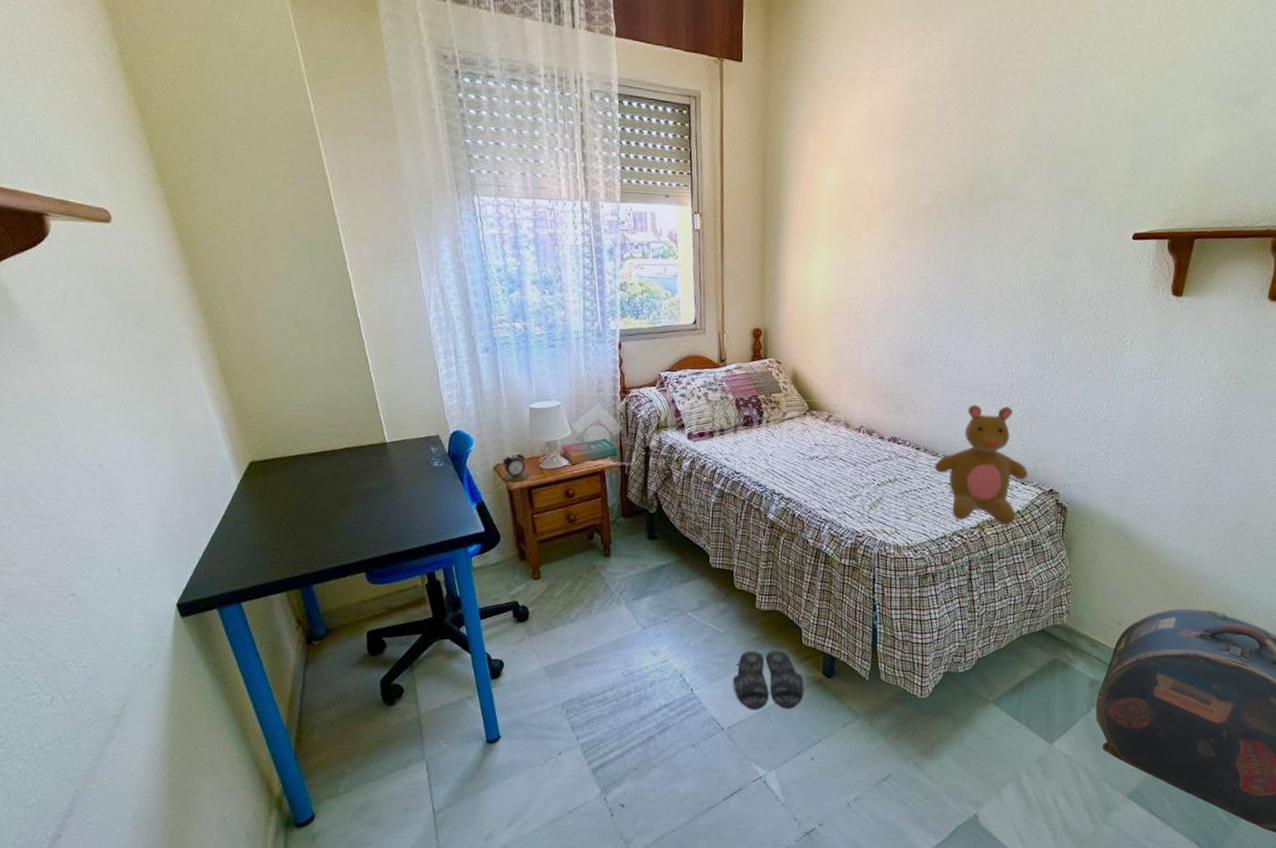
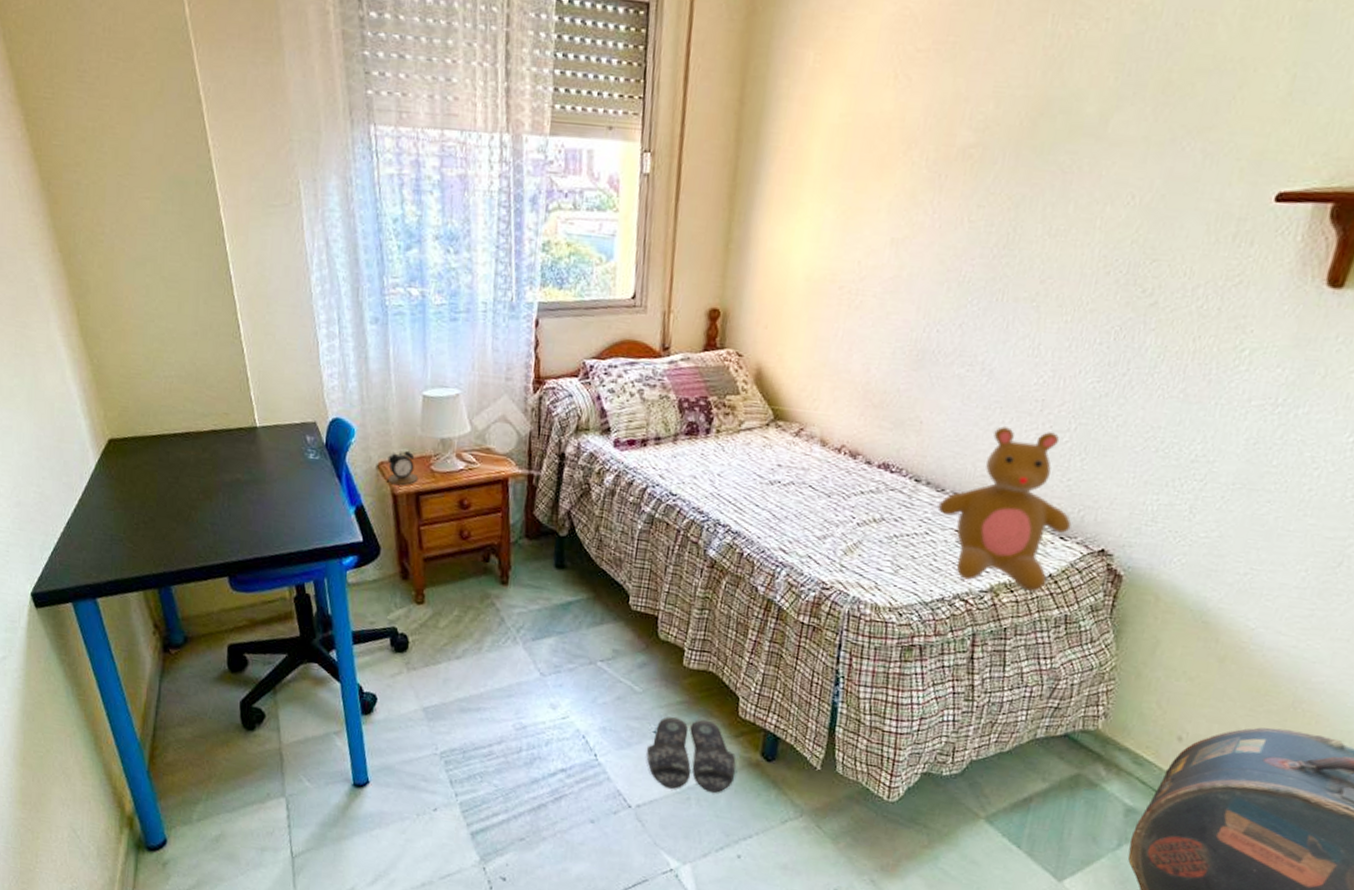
book: present [561,438,618,464] -> none [458,439,526,469]

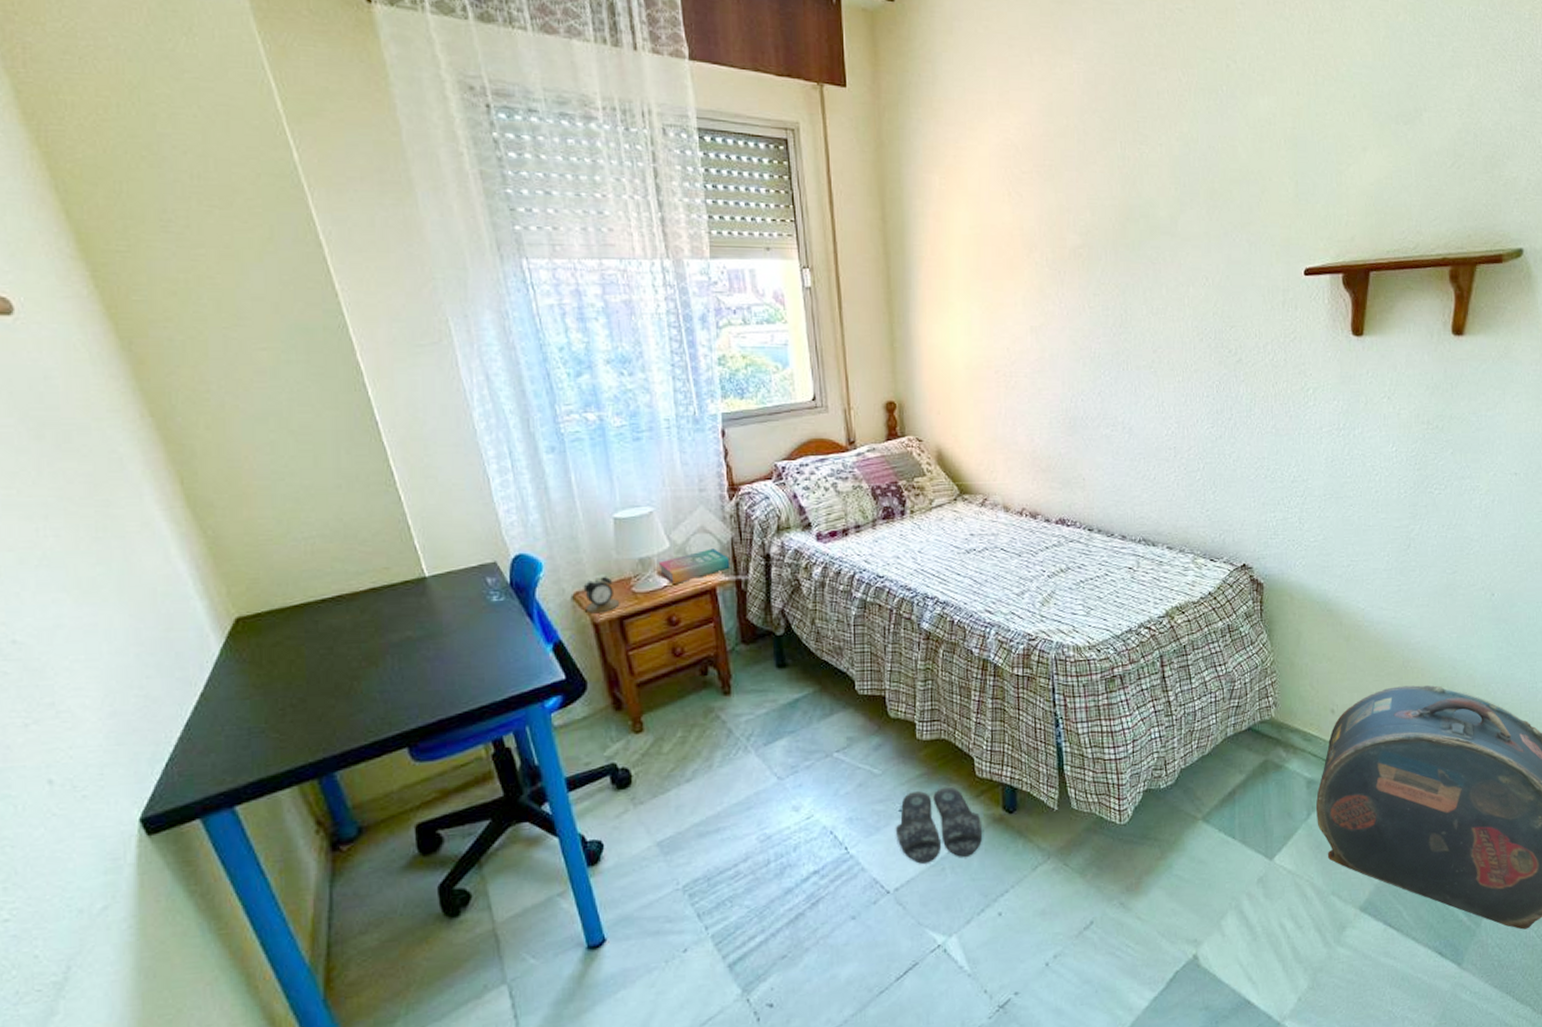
book: none [458,439,526,469] -> present [658,548,731,584]
teddy bear: present [937,426,1072,592] -> none [1111,473,1217,610]

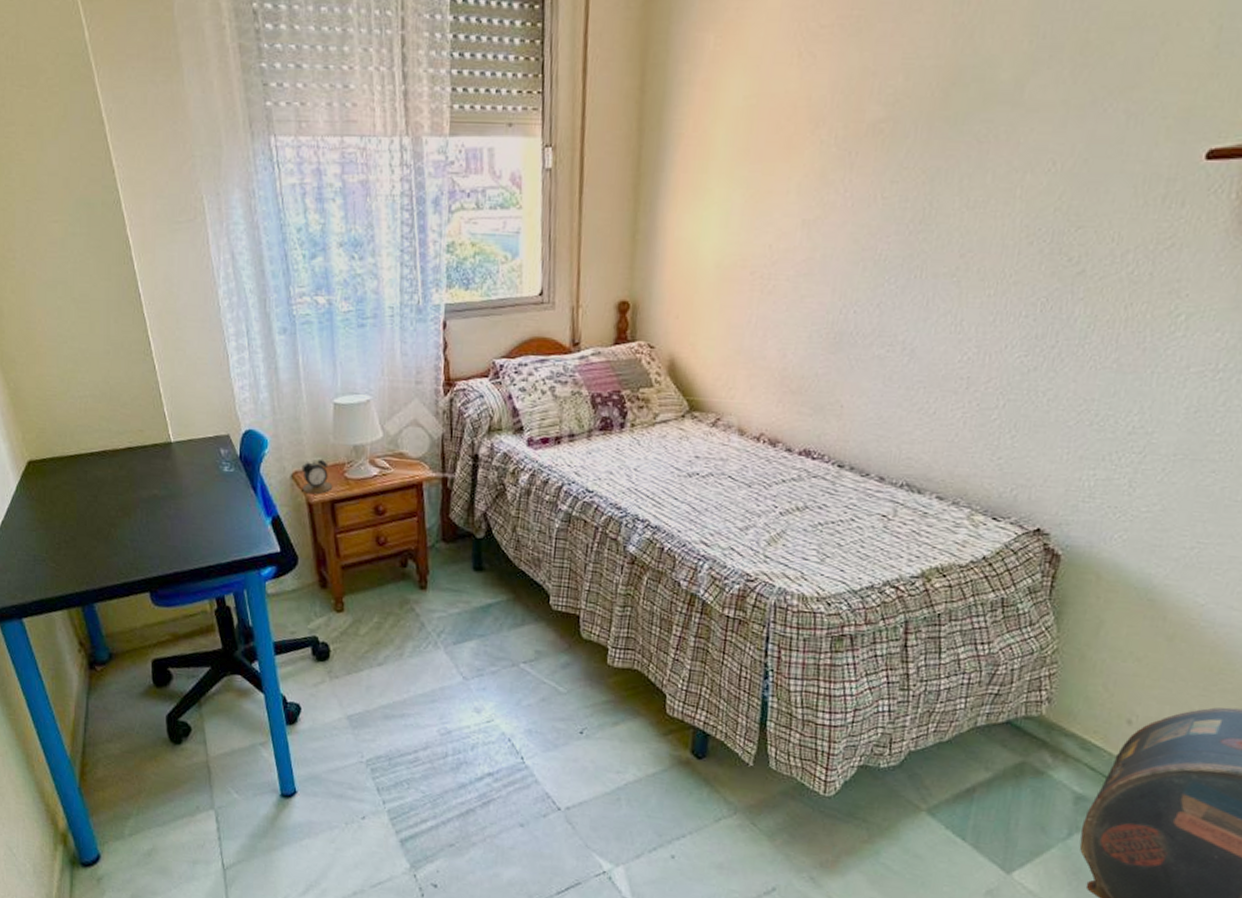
book: present [658,548,731,584] -> none [371,443,439,474]
slippers: present [895,786,982,864] -> none [573,717,666,793]

